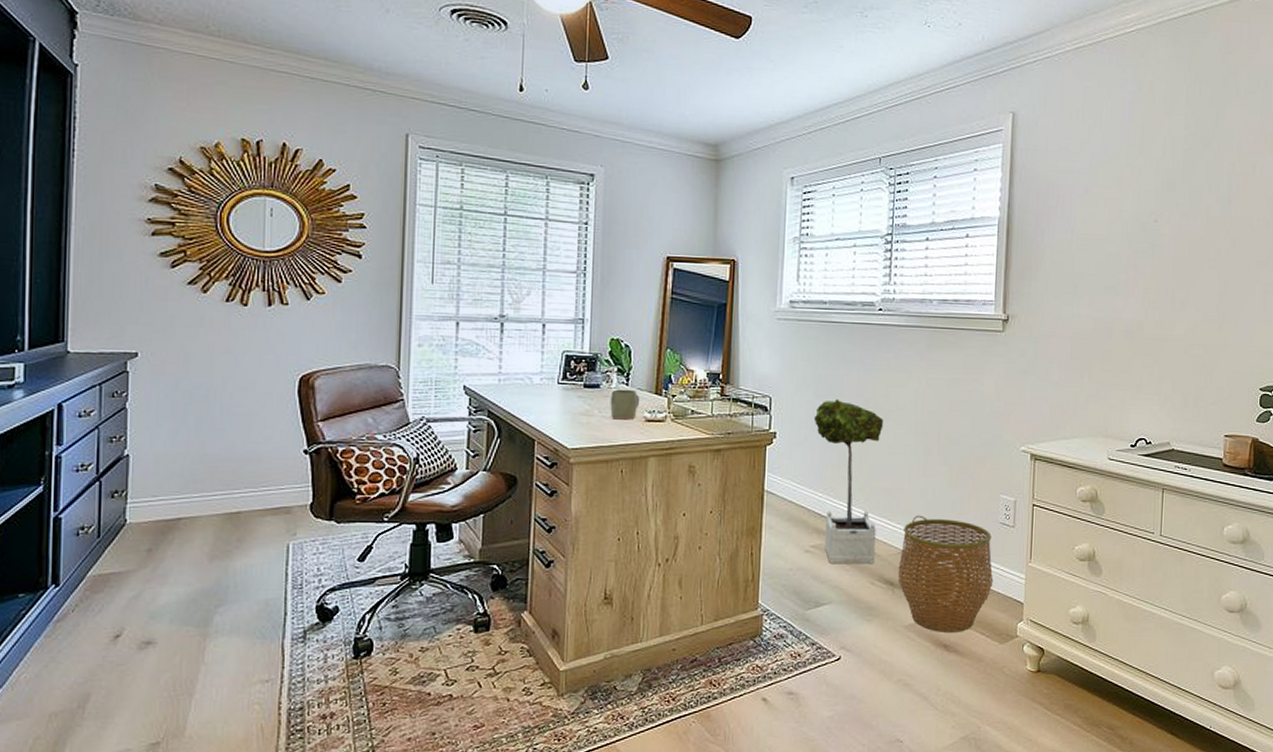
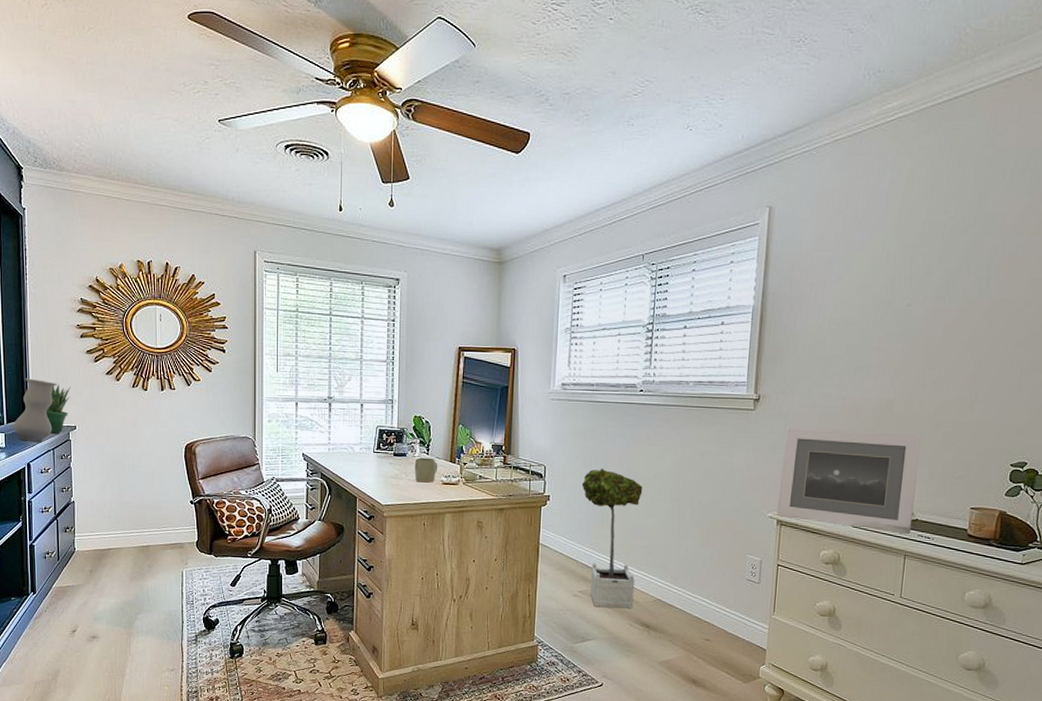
vase: none [39,288,113,376] -> present [13,378,58,443]
planter: none [91,296,133,364] -> present [45,384,71,434]
basket: present [897,515,994,632] -> none [653,569,739,671]
picture frame: none [1030,351,1173,466] -> present [777,427,921,534]

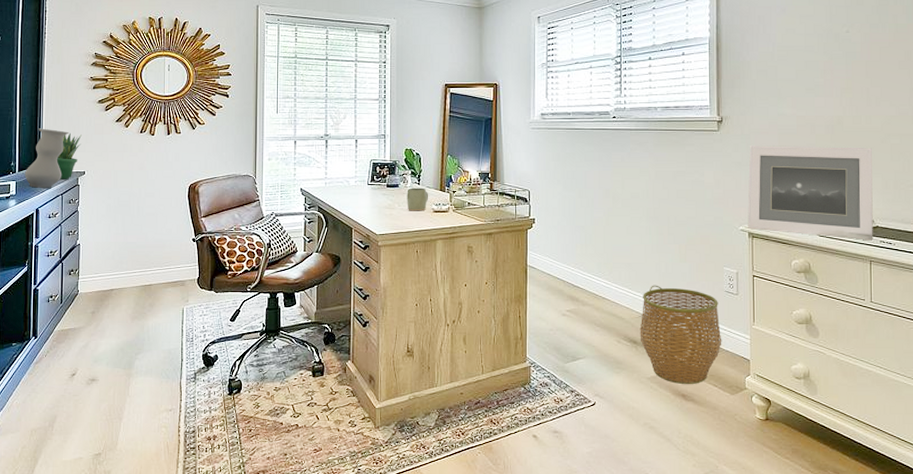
potted tree: present [581,468,643,608] -> none [564,190,621,325]
basket: none [653,569,739,671] -> present [640,285,722,384]

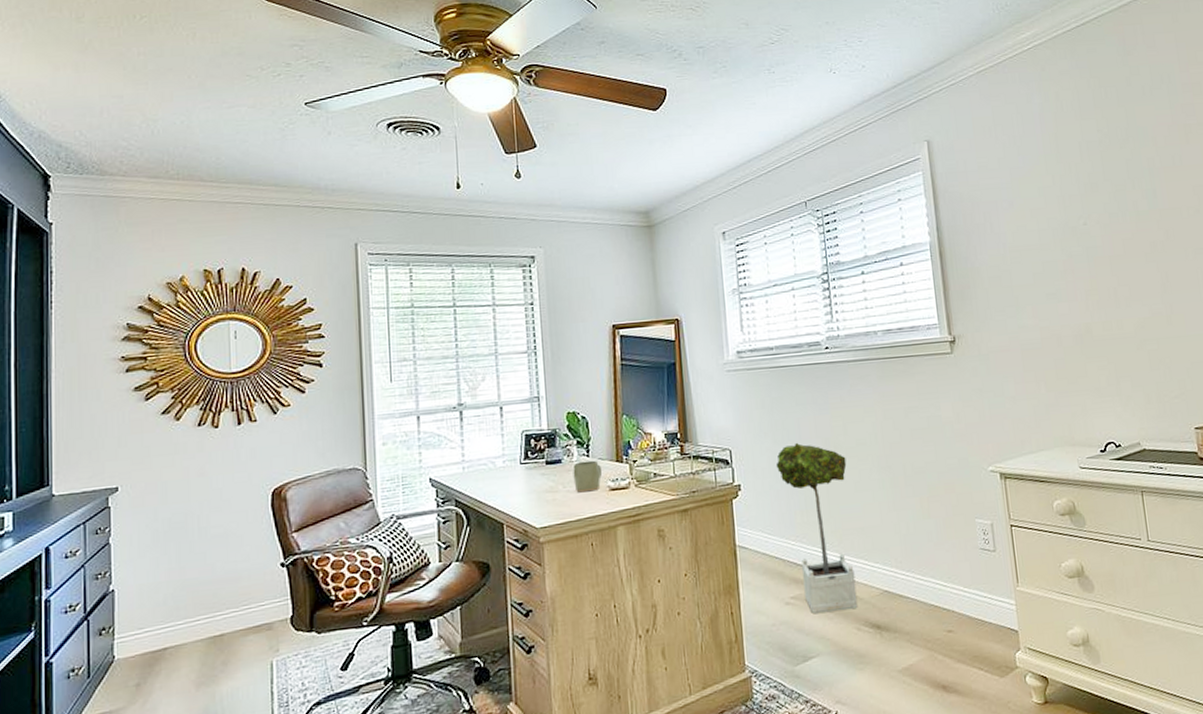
vase: present [25,128,70,189] -> none [26,433,93,518]
planter: present [56,132,82,180] -> none [74,435,111,503]
potted tree: none [564,190,621,325] -> present [776,442,858,613]
basket: present [640,285,722,384] -> none [882,551,984,673]
picture frame: present [747,146,873,241] -> none [989,357,1142,469]

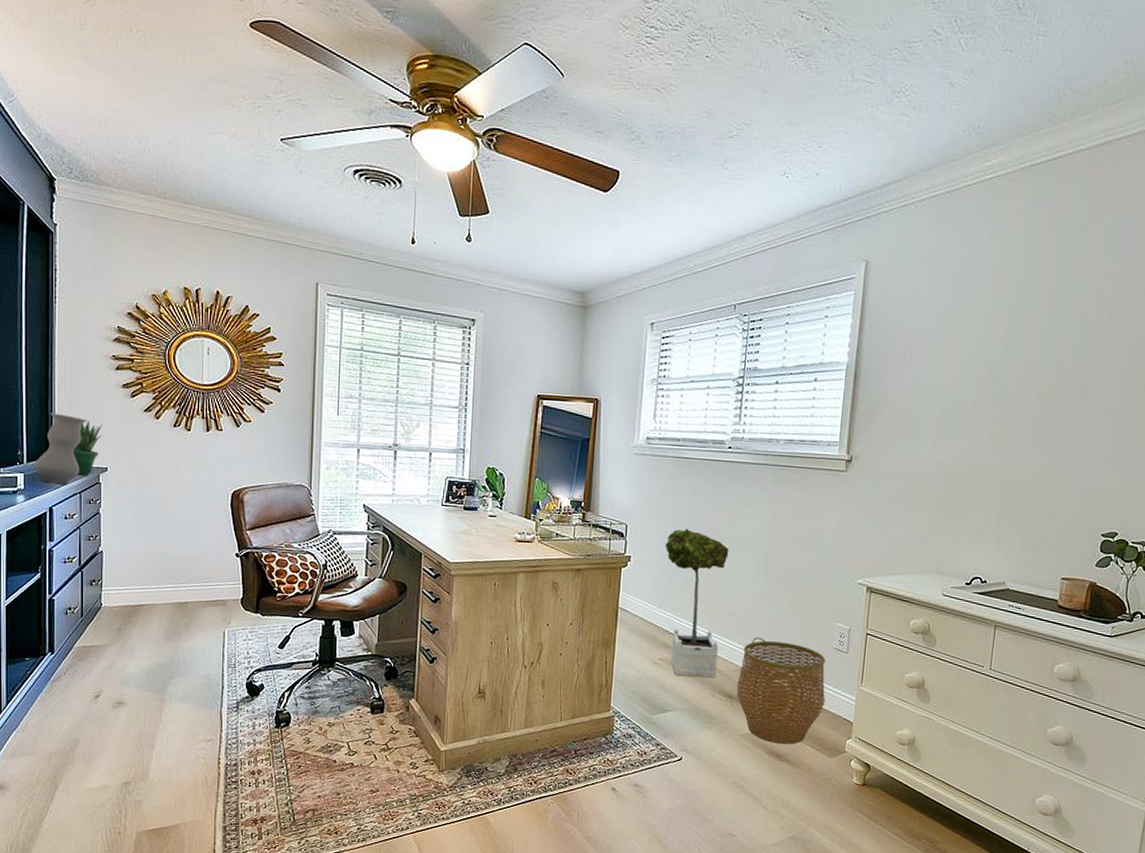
vase: none [26,433,93,518] -> present [34,412,88,485]
planter: none [74,435,111,503] -> present [72,420,103,476]
mug: present [573,460,602,493] -> none [486,512,511,540]
basket: none [882,551,984,673] -> present [736,637,826,744]

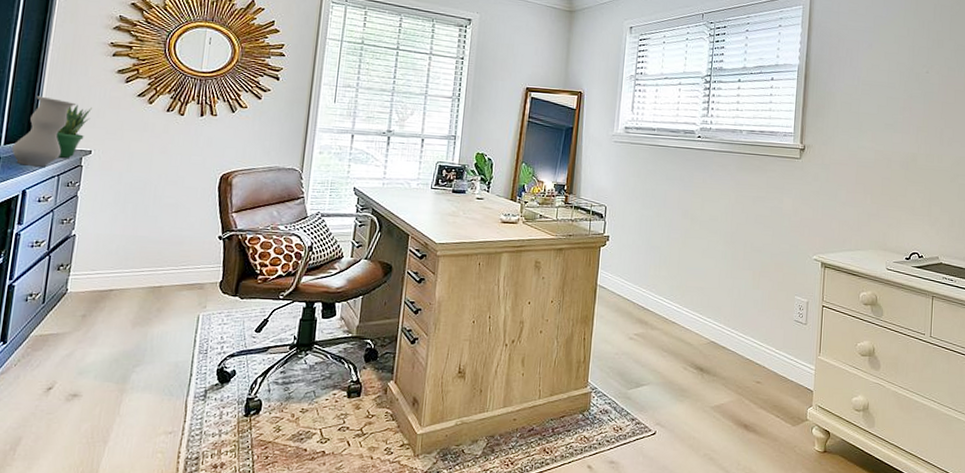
potted tree: present [665,528,729,678] -> none [641,209,699,351]
basket: present [736,637,826,744] -> none [706,311,788,414]

